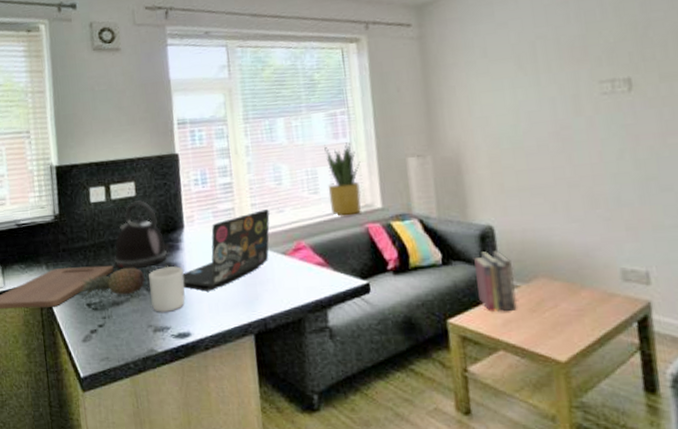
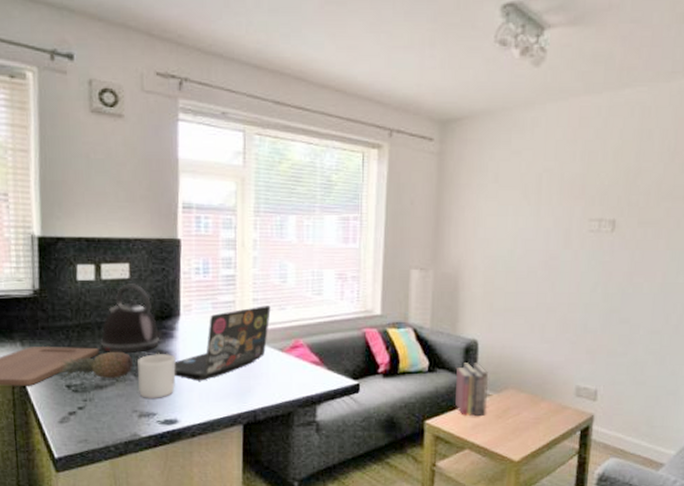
planter: present [324,142,362,216] -> none [332,248,367,318]

